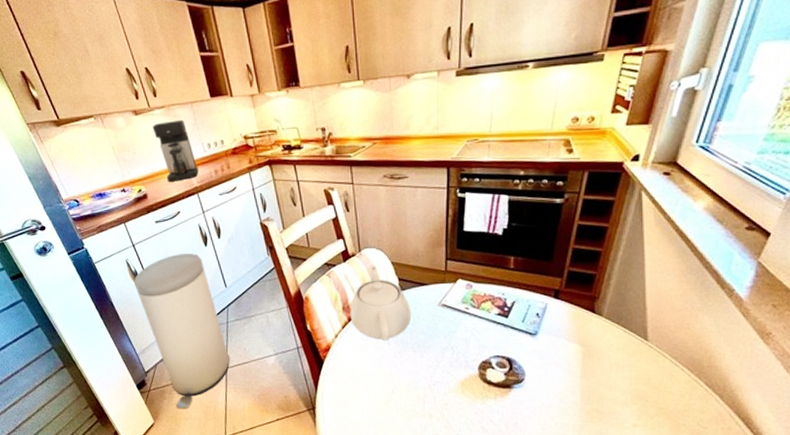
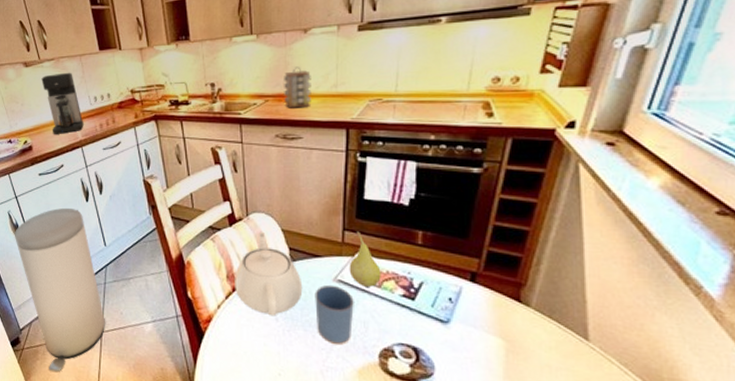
spice rack: none [390,110,416,150] -> present [284,66,312,108]
mug: none [422,309,457,361] -> present [315,284,354,344]
fruit: none [451,260,480,309] -> present [349,231,381,287]

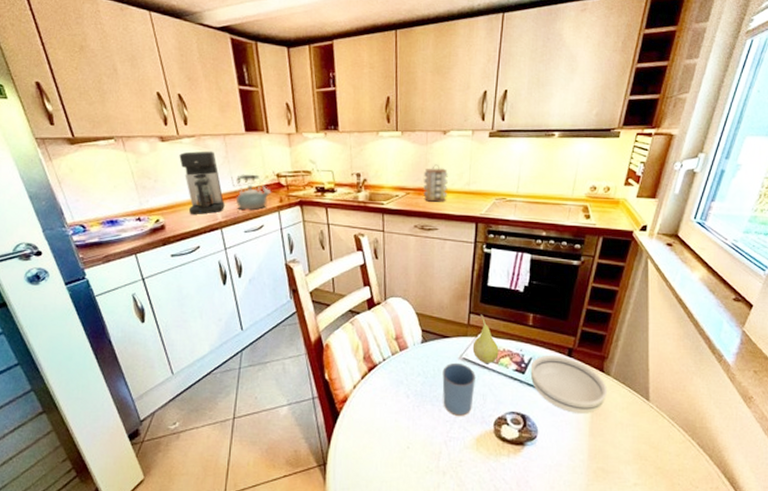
pedal bin: present [15,207,105,373] -> none [139,290,238,464]
kettle: none [93,92,127,128] -> present [236,174,272,211]
teapot: present [235,231,303,316] -> none [371,314,432,394]
bowl: none [422,279,526,351] -> present [530,354,607,414]

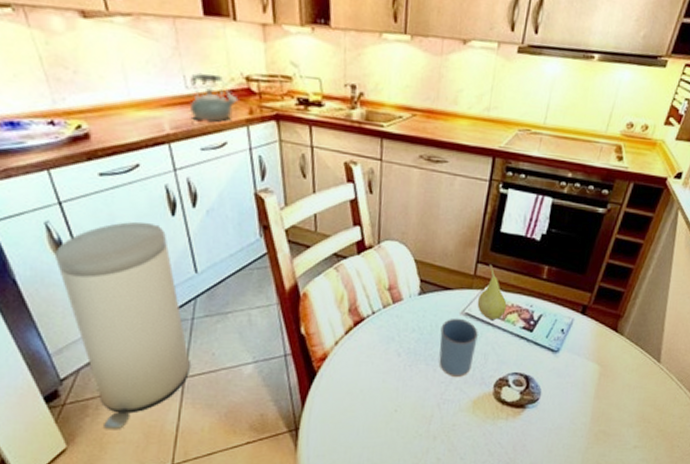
pedal bin: none [139,290,238,464] -> present [56,221,190,430]
coffee maker: present [179,151,225,214] -> none [109,35,174,122]
spice rack: present [423,164,448,202] -> none [433,81,465,129]
bowl: present [530,354,607,414] -> none [538,311,619,375]

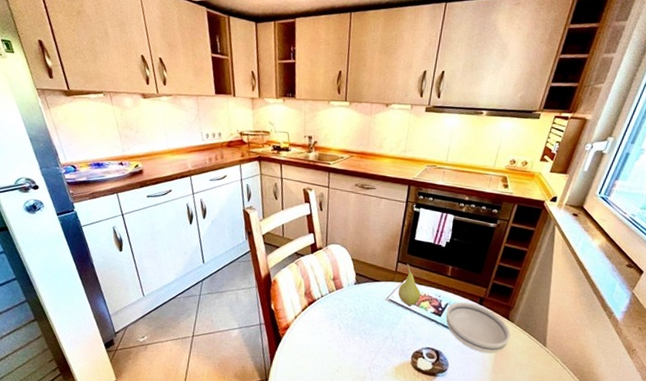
pedal bin: present [56,221,190,430] -> none [118,227,197,371]
kettle: present [190,72,239,123] -> none [204,130,235,163]
mug: present [439,318,478,377] -> none [370,303,399,348]
bowl: none [538,311,619,375] -> present [445,301,511,354]

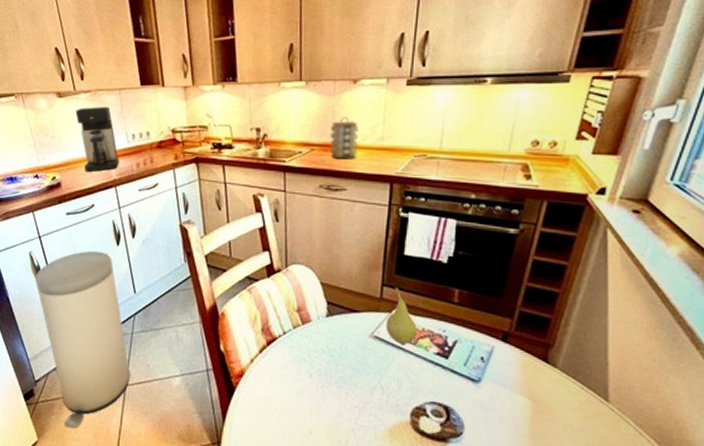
pedal bin: none [118,227,197,371] -> present [35,250,130,429]
coffee maker: none [157,108,195,163] -> present [75,106,120,172]
spice rack: none [365,132,388,165] -> present [330,117,358,159]
bowl: present [445,301,511,354] -> none [455,338,552,411]

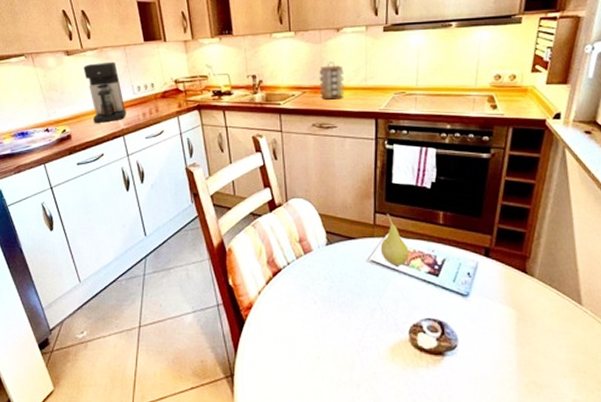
pedal bin: present [35,250,130,429] -> none [48,197,143,374]

